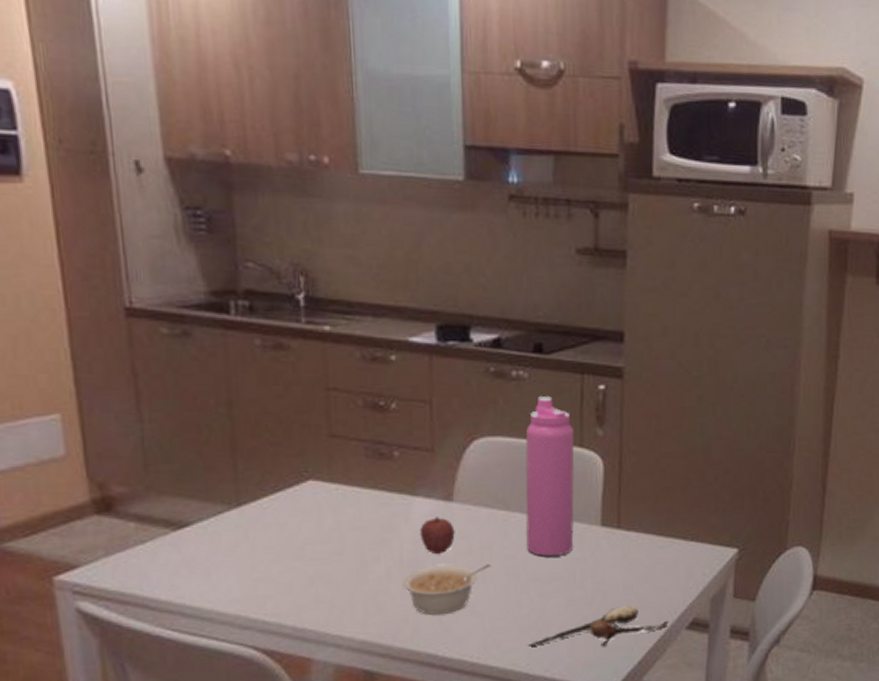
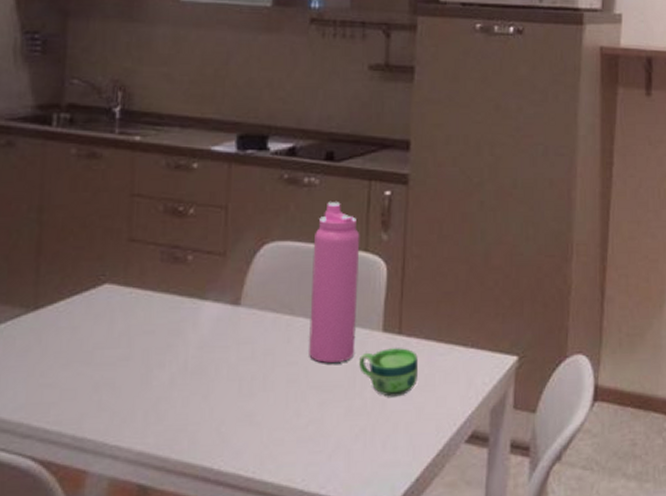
legume: present [403,564,491,615] -> none [185,371,273,424]
fruit: present [419,517,455,555] -> none [205,321,240,361]
spoon: present [527,605,669,647] -> none [303,415,448,462]
cup: none [577,541,638,588] -> present [358,348,418,397]

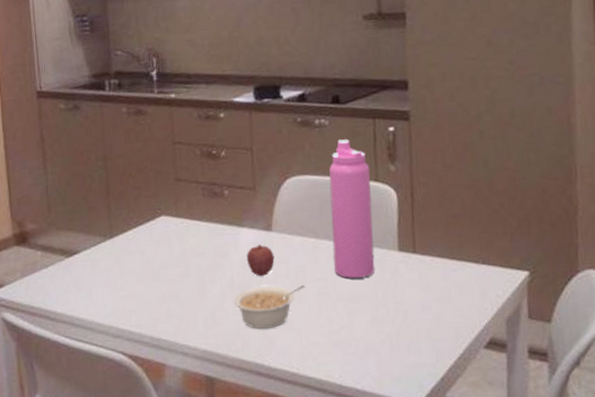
legume: none [185,371,273,424] -> present [234,285,306,329]
fruit: none [205,321,240,361] -> present [246,244,275,277]
cup: present [358,348,418,397] -> none [379,265,434,308]

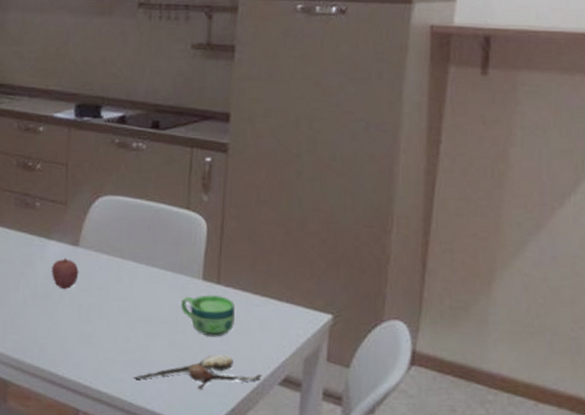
legume: present [234,285,306,329] -> none [35,299,106,340]
water bottle: present [329,139,375,279] -> none [137,165,183,303]
spoon: none [339,324,467,363] -> present [132,354,262,390]
cup: none [379,265,434,308] -> present [180,295,235,337]

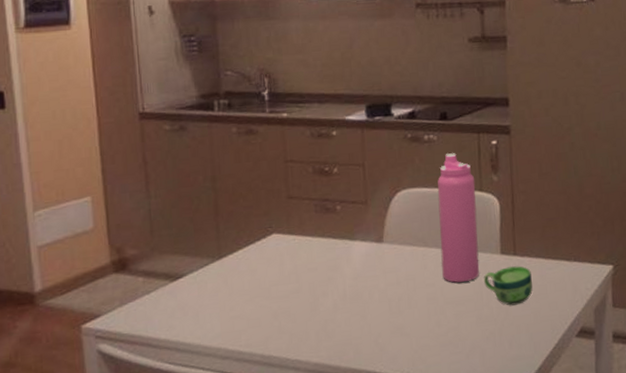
fruit: present [51,258,79,290] -> none [358,256,386,288]
spoon: present [132,354,262,390] -> none [447,318,561,360]
water bottle: none [137,165,183,303] -> present [437,153,480,283]

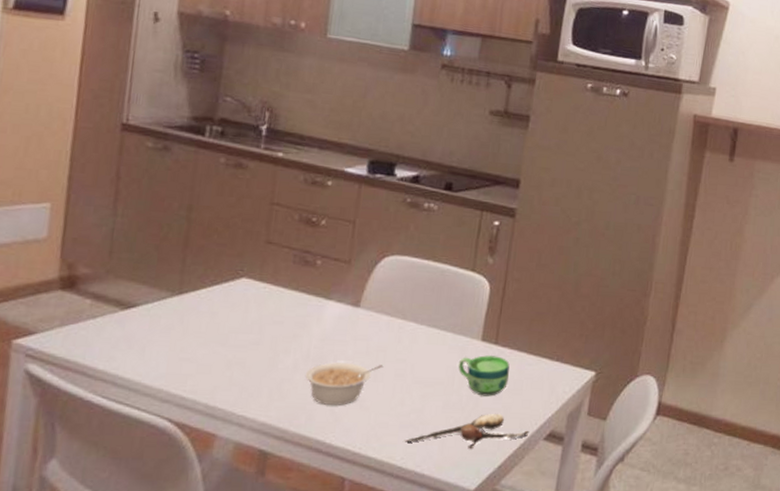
legume: none [346,292,415,338] -> present [306,362,384,405]
water bottle: present [437,153,480,283] -> none [416,226,470,364]
spoon: none [447,318,561,360] -> present [404,413,529,450]

